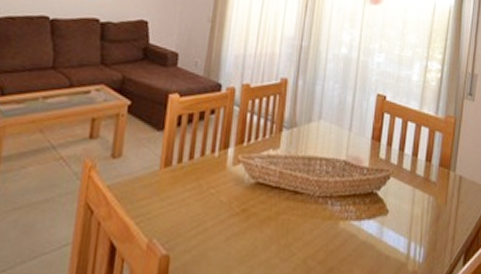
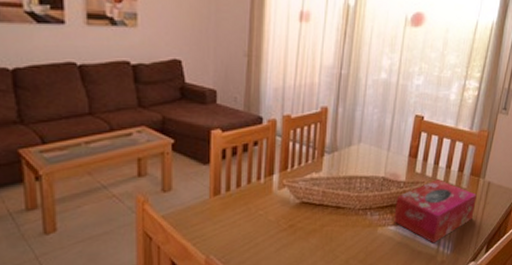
tissue box: none [357,168,448,247] -> present [394,179,477,244]

